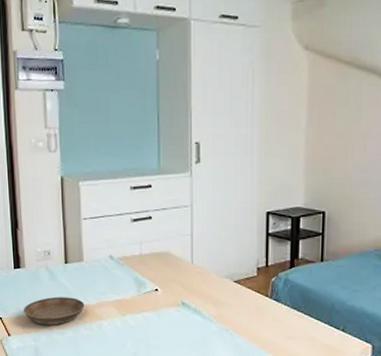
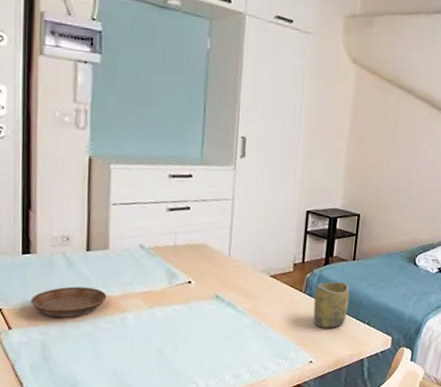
cup: none [282,284,320,335] -> present [313,281,350,328]

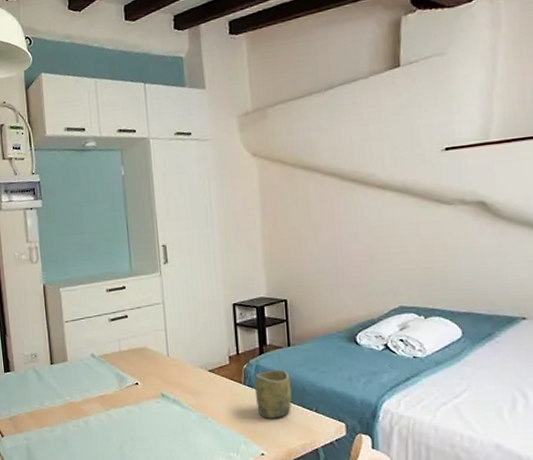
saucer: present [31,286,107,318] -> none [15,396,71,424]

